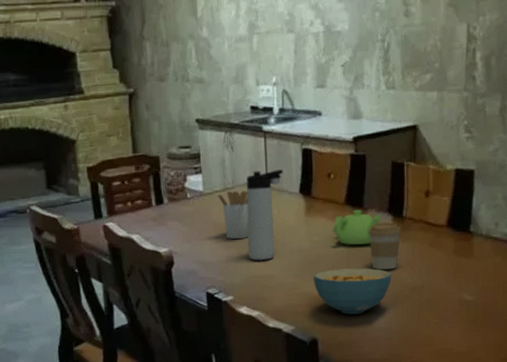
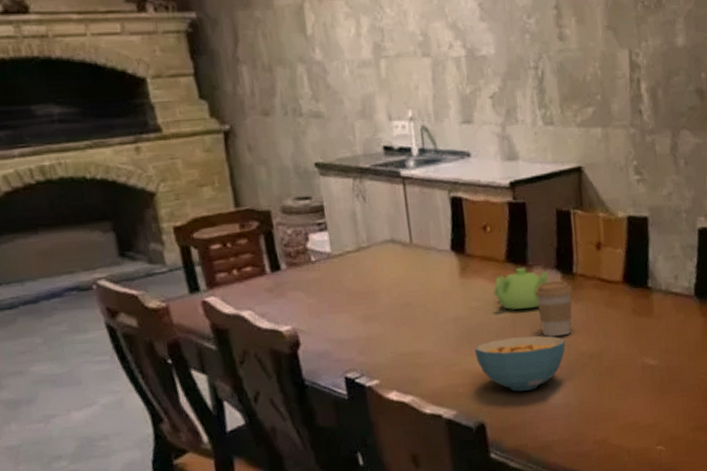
utensil holder: present [217,190,249,239] -> none [349,250,393,310]
thermos bottle: present [246,169,284,260] -> none [385,223,430,334]

